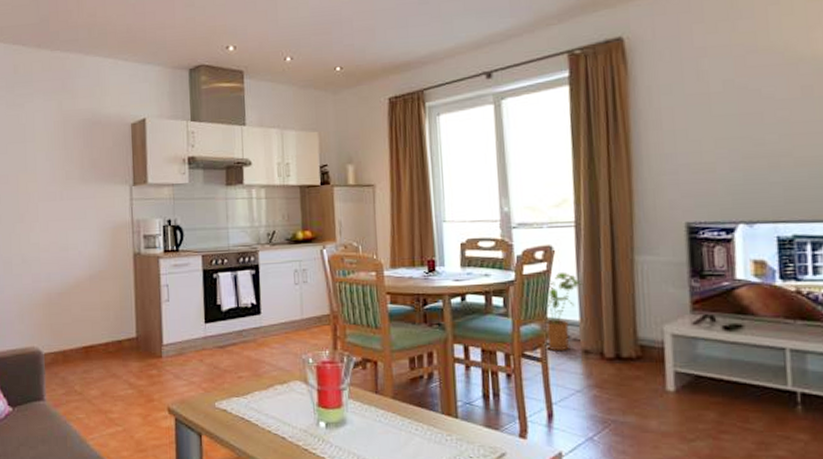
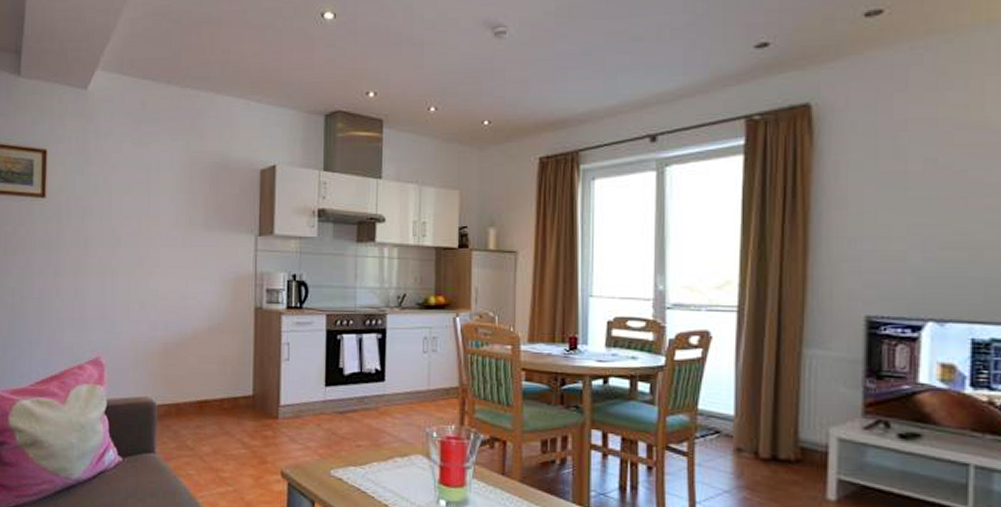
house plant: present [544,271,582,352] -> none [694,360,741,447]

